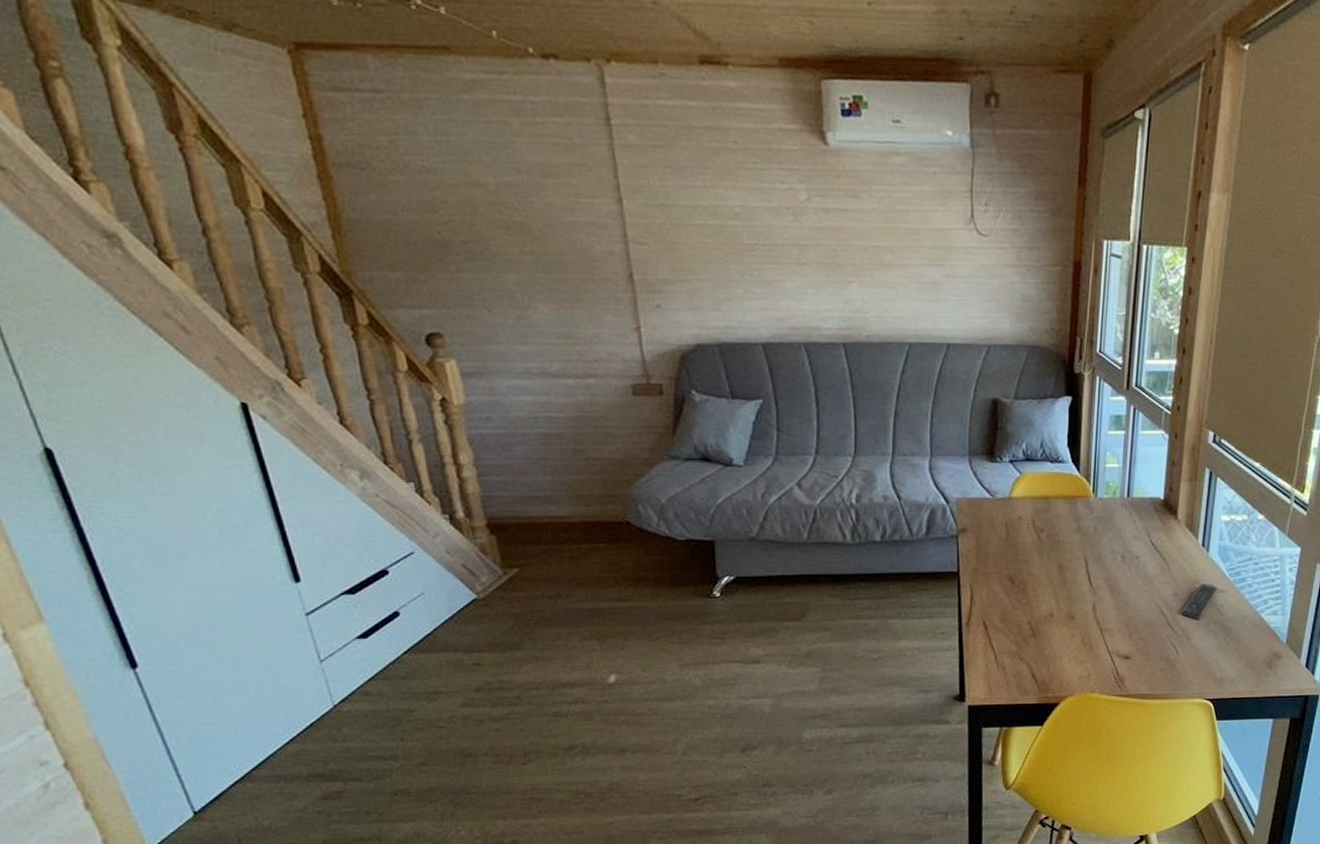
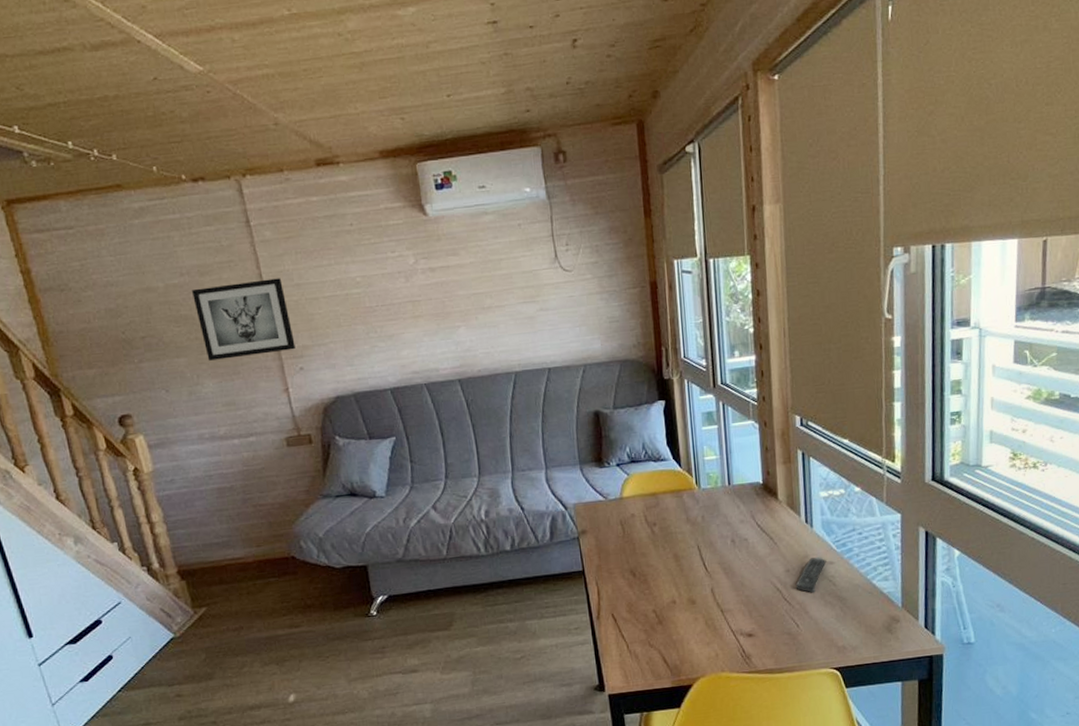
wall art: none [531,191,653,283] -> present [192,278,296,361]

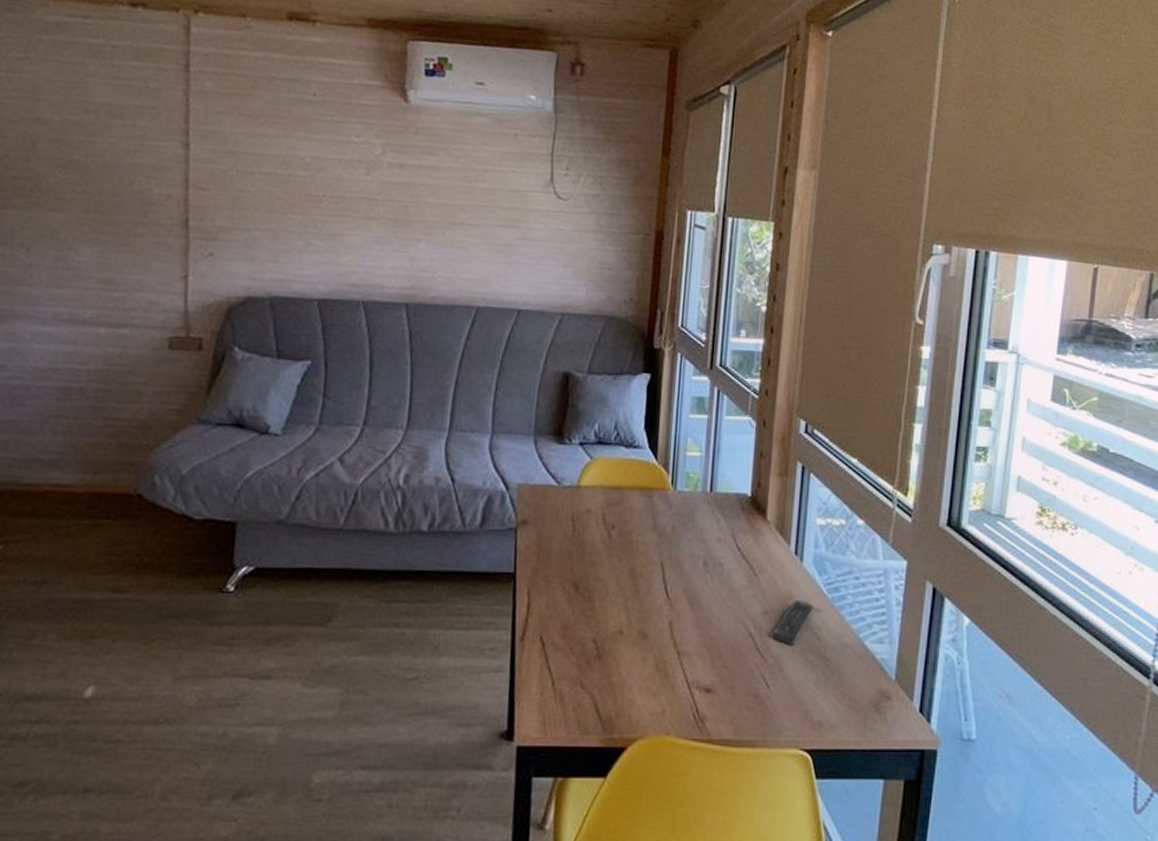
wall art: present [192,278,296,361] -> none [92,132,213,229]

